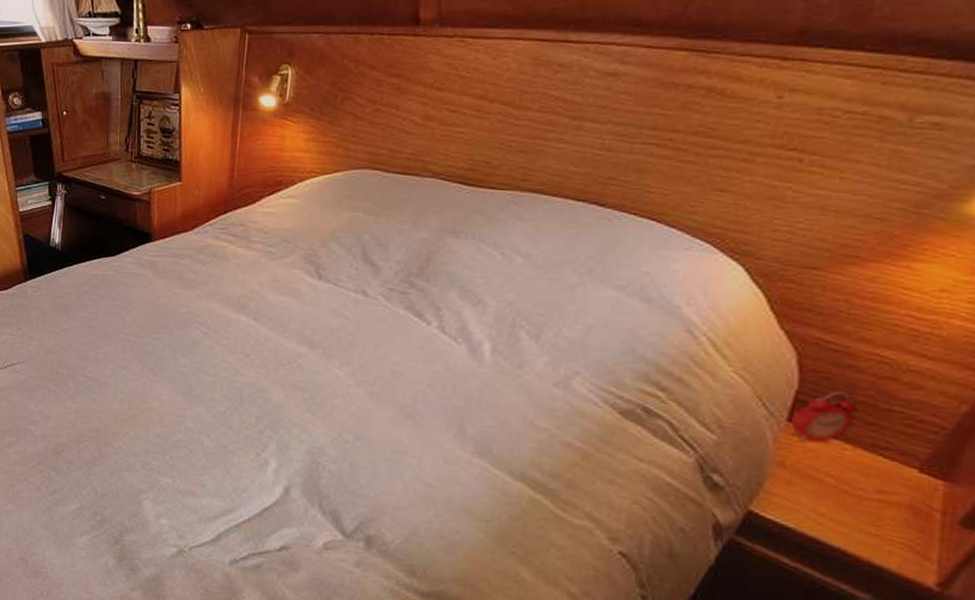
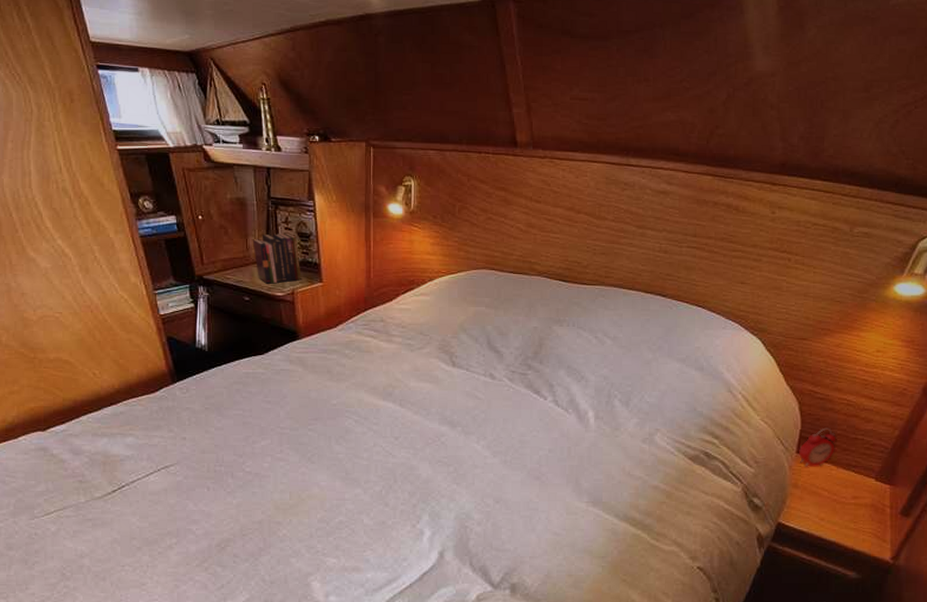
books: none [113,128,160,182] -> present [252,232,301,284]

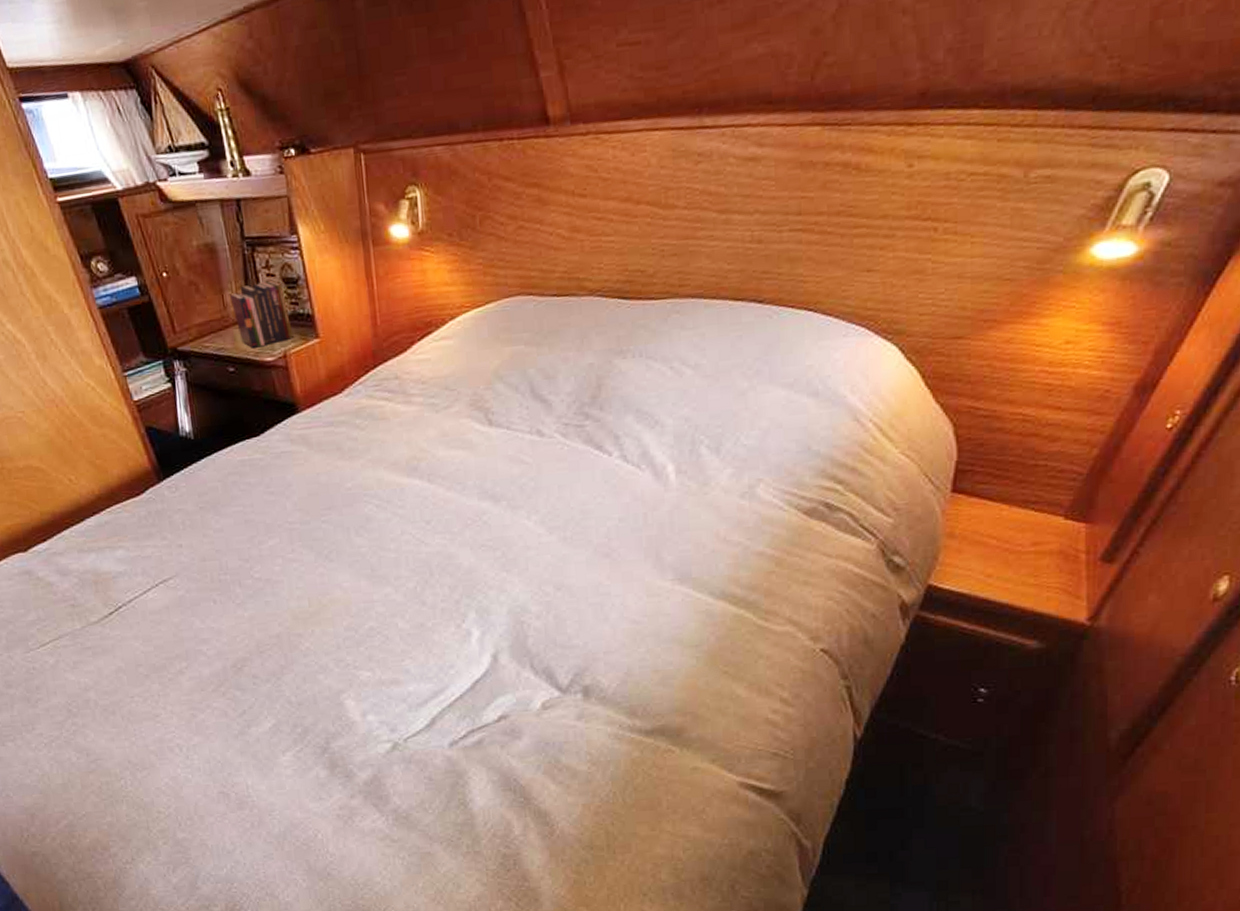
alarm clock: present [798,427,836,467] -> none [954,454,1008,510]

